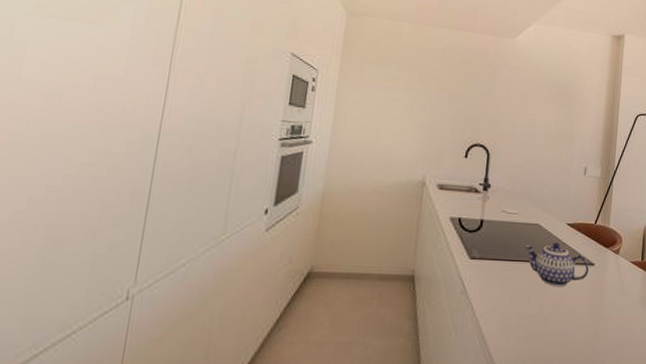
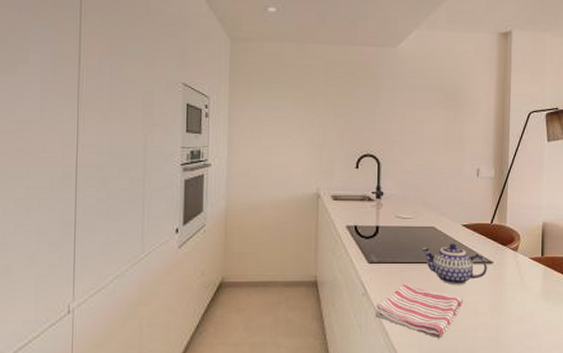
dish towel: none [472,283,564,344] -> present [375,284,464,339]

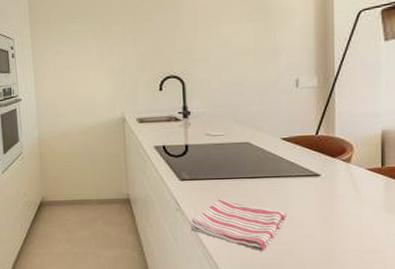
teapot: present [421,243,487,286] -> none [236,157,314,200]

